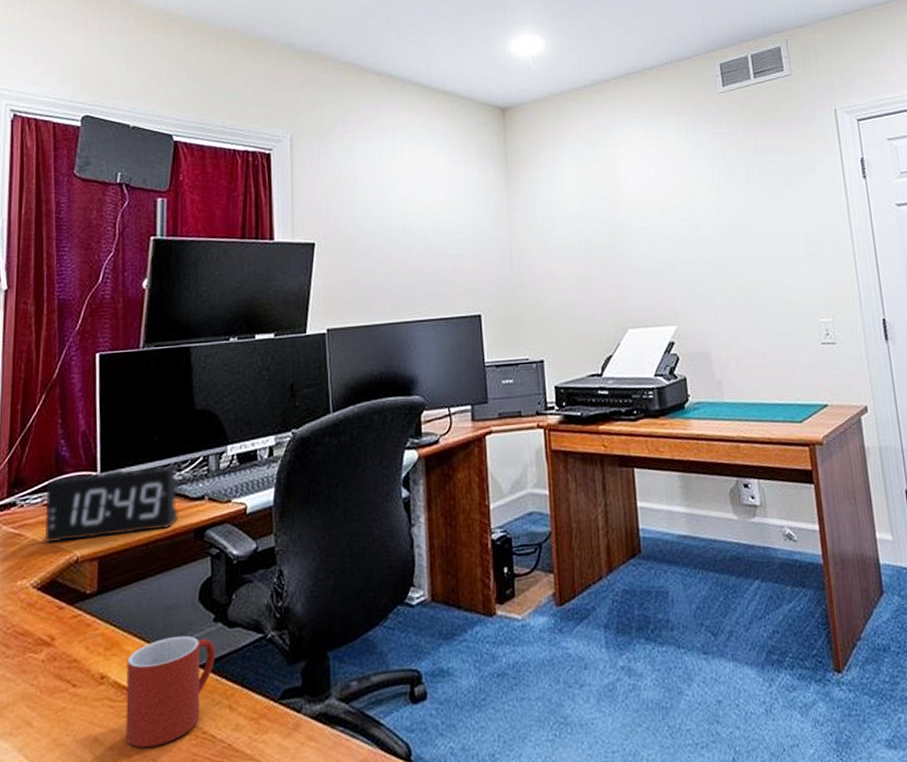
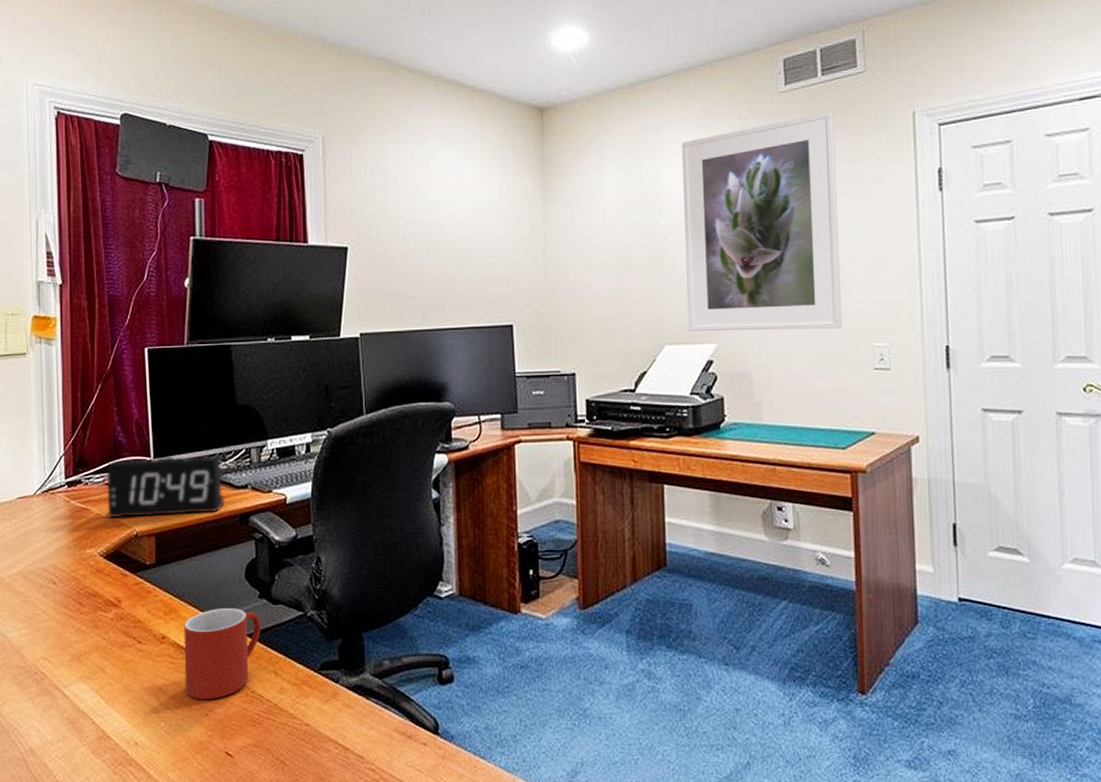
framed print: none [633,109,790,314] -> present [681,111,843,331]

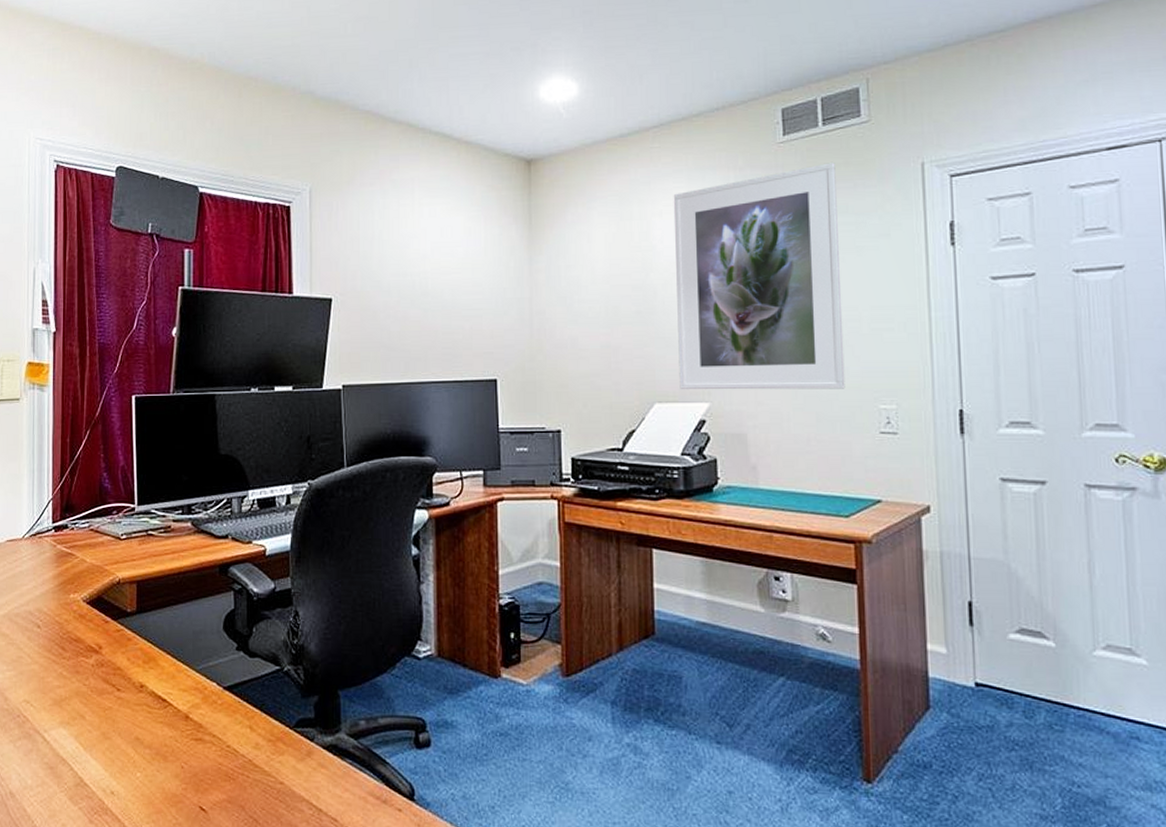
alarm clock: present [106,455,225,518] -> none [92,503,205,564]
mug: present [184,607,262,699] -> none [161,658,238,752]

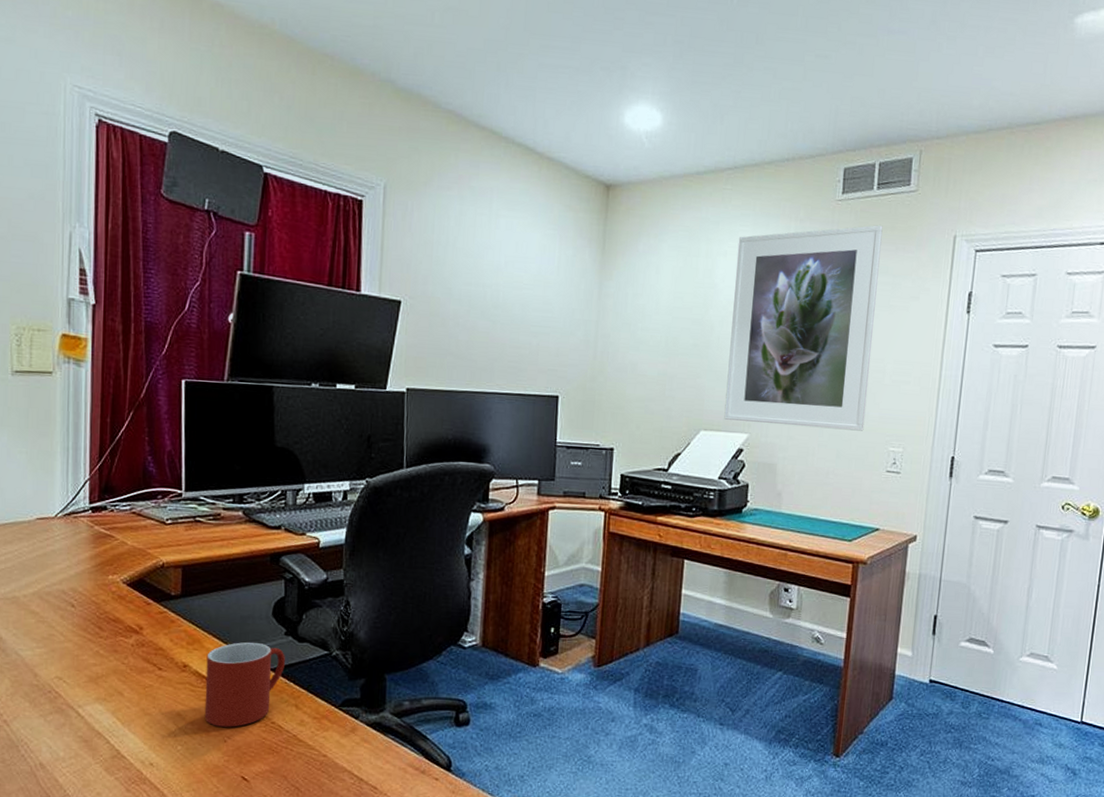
mug: none [161,658,238,752] -> present [204,642,286,727]

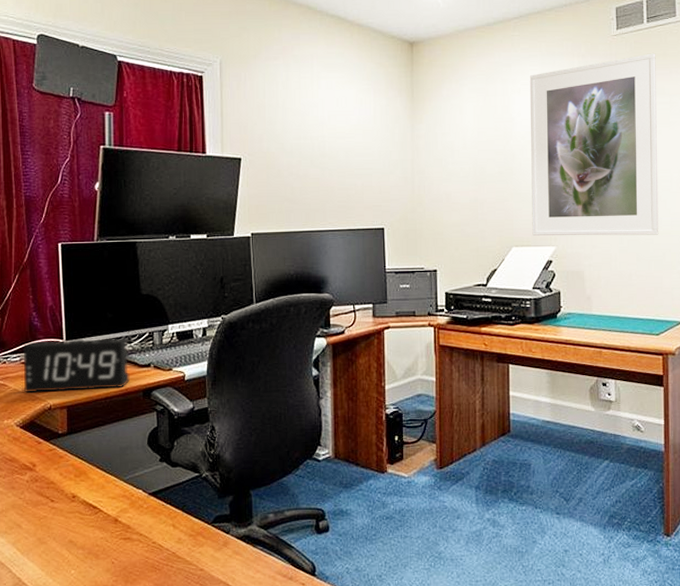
alarm clock: none [134,489,256,550] -> present [23,338,130,393]
mug: present [204,642,286,727] -> none [92,470,162,550]

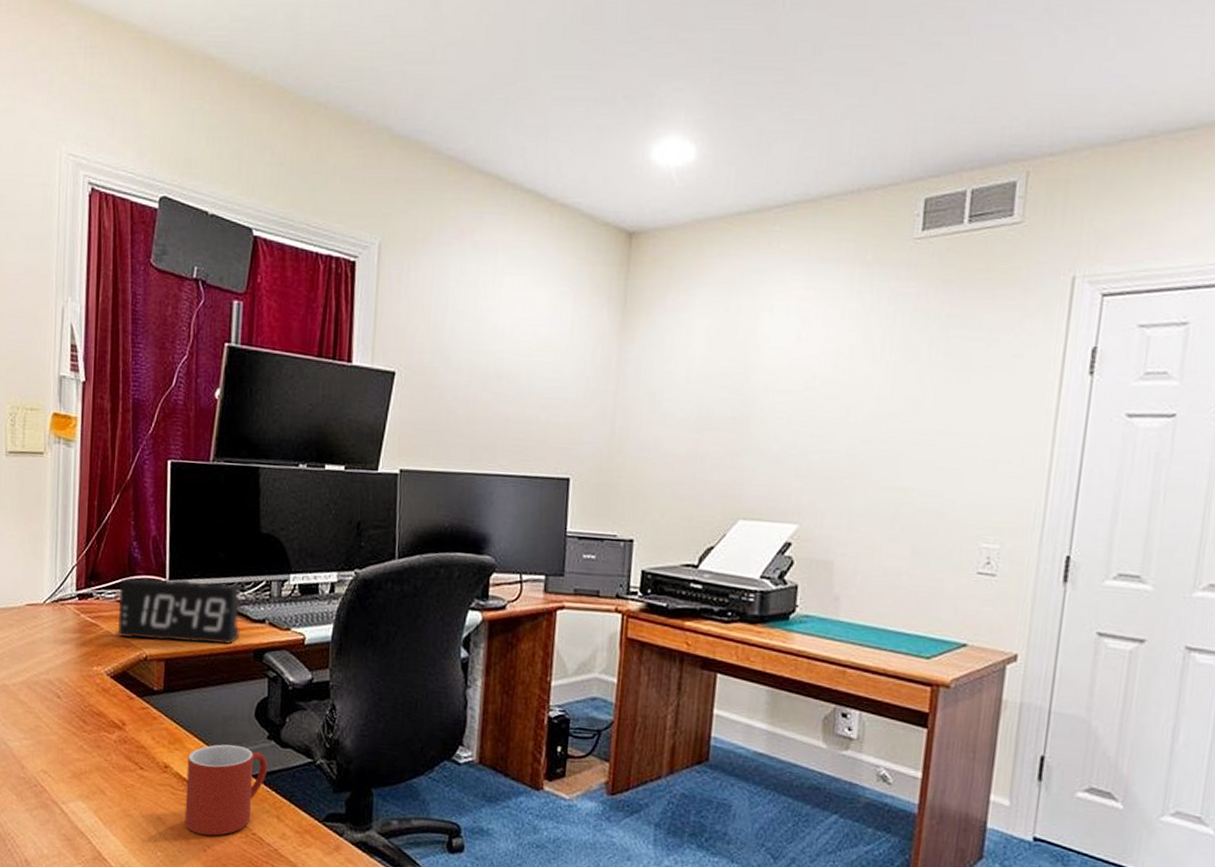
mug: none [92,470,162,550] -> present [184,744,268,836]
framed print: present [529,53,659,236] -> none [768,267,976,523]

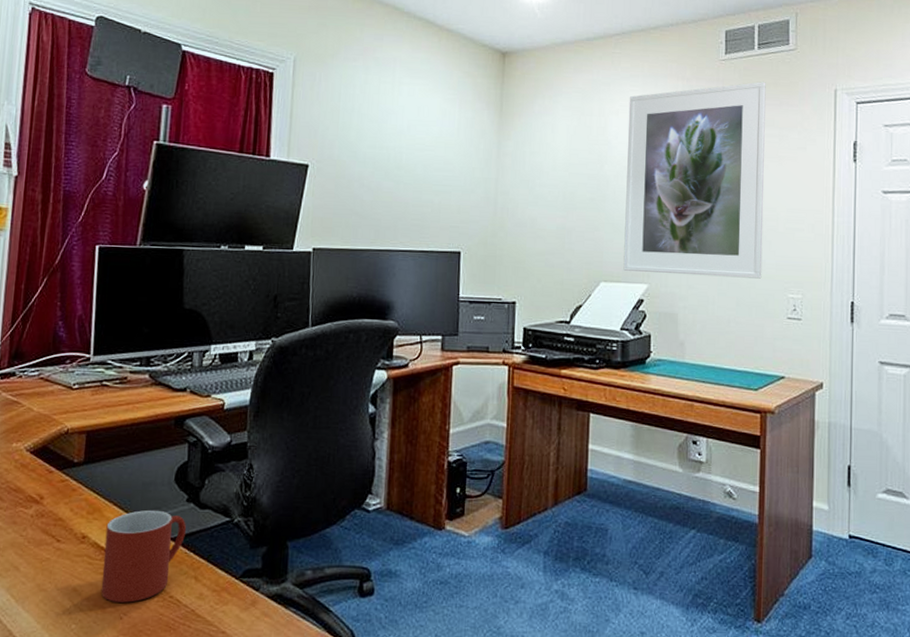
alarm clock: present [118,577,240,645] -> none [40,354,163,414]
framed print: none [768,267,976,523] -> present [623,82,766,279]

